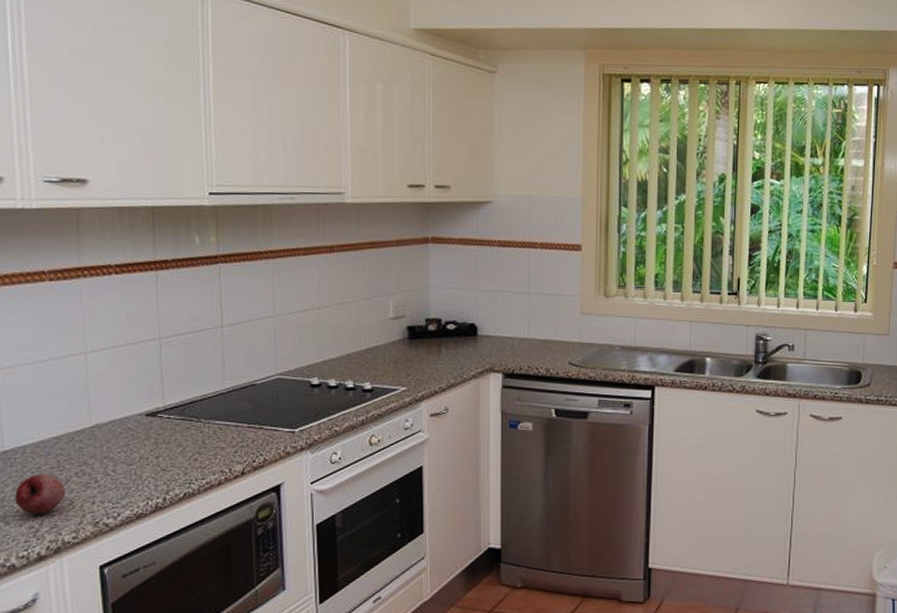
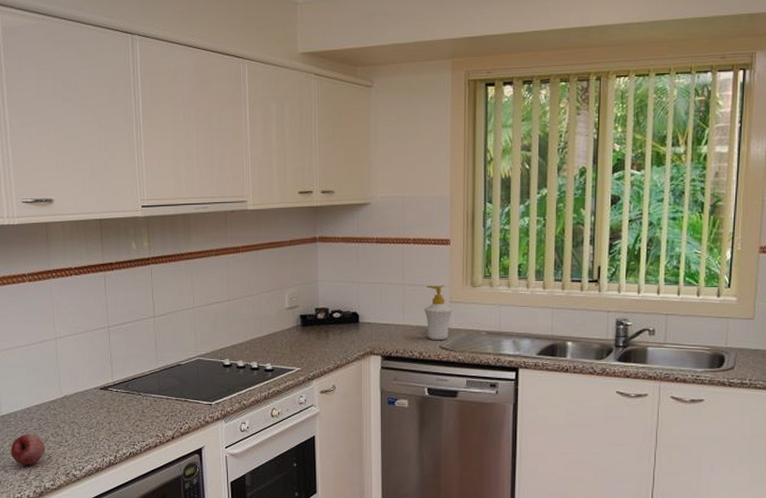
soap bottle: none [552,295,583,356] -> present [424,285,452,341]

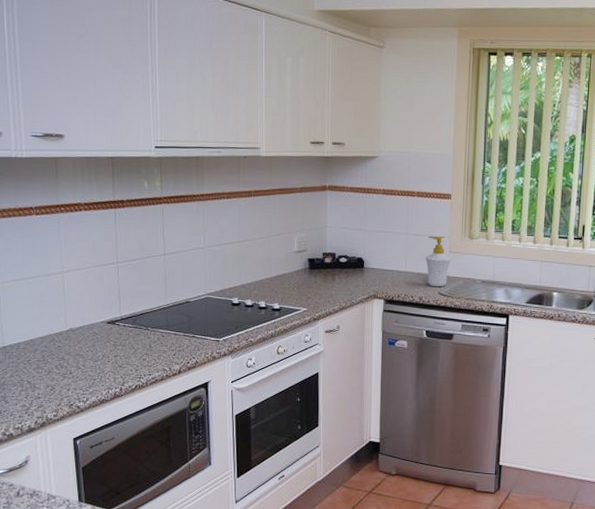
fruit: present [11,434,46,466] -> none [12,365,49,396]

